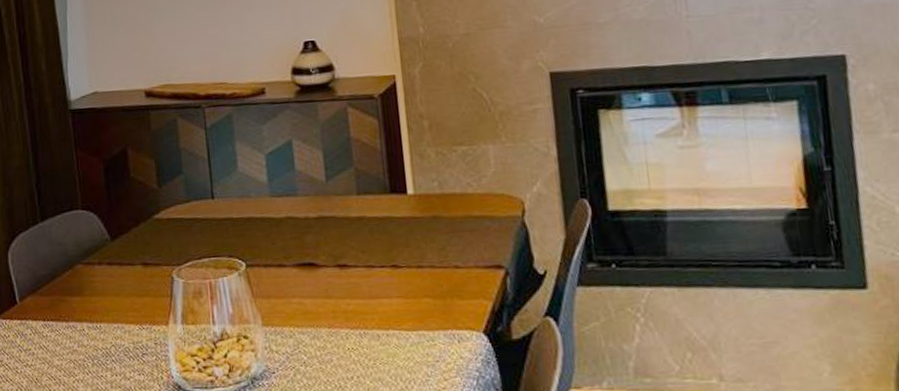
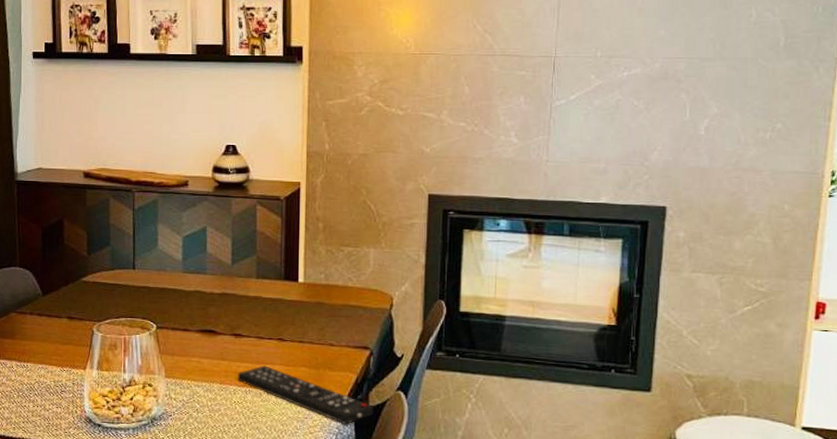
remote control: none [347,300,520,365] -> present [237,365,374,424]

